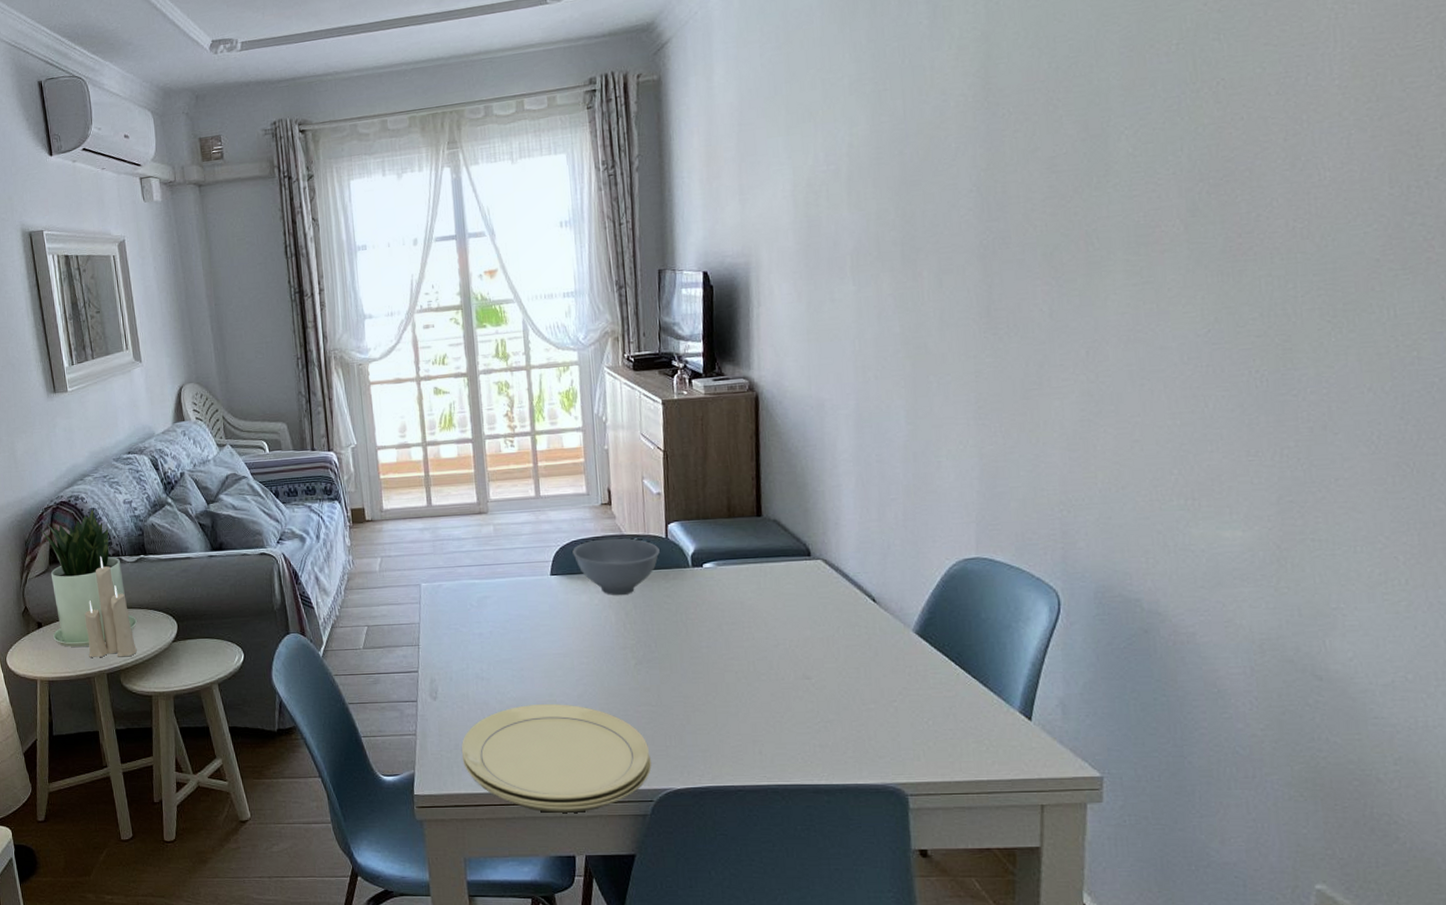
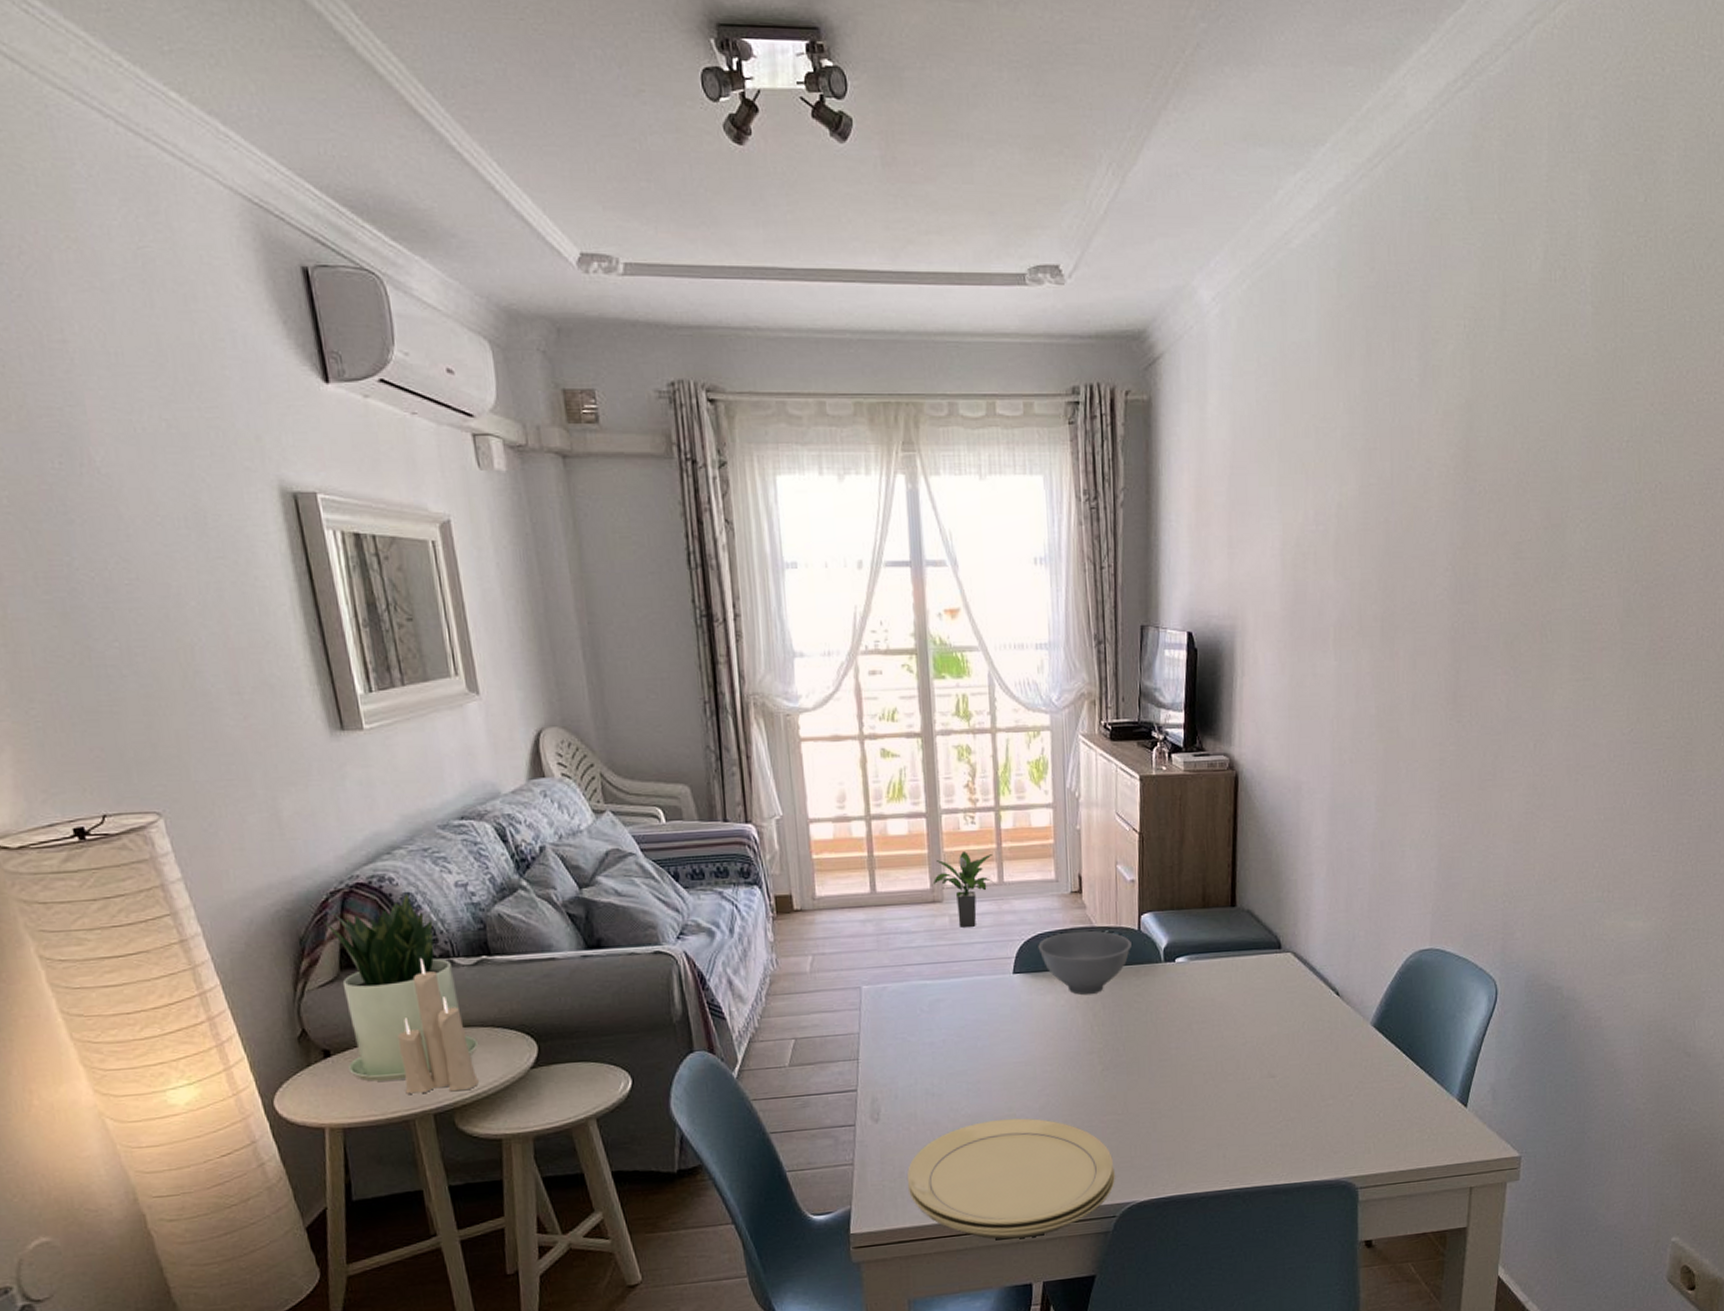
potted plant: none [479,470,533,535] -> present [934,851,995,927]

